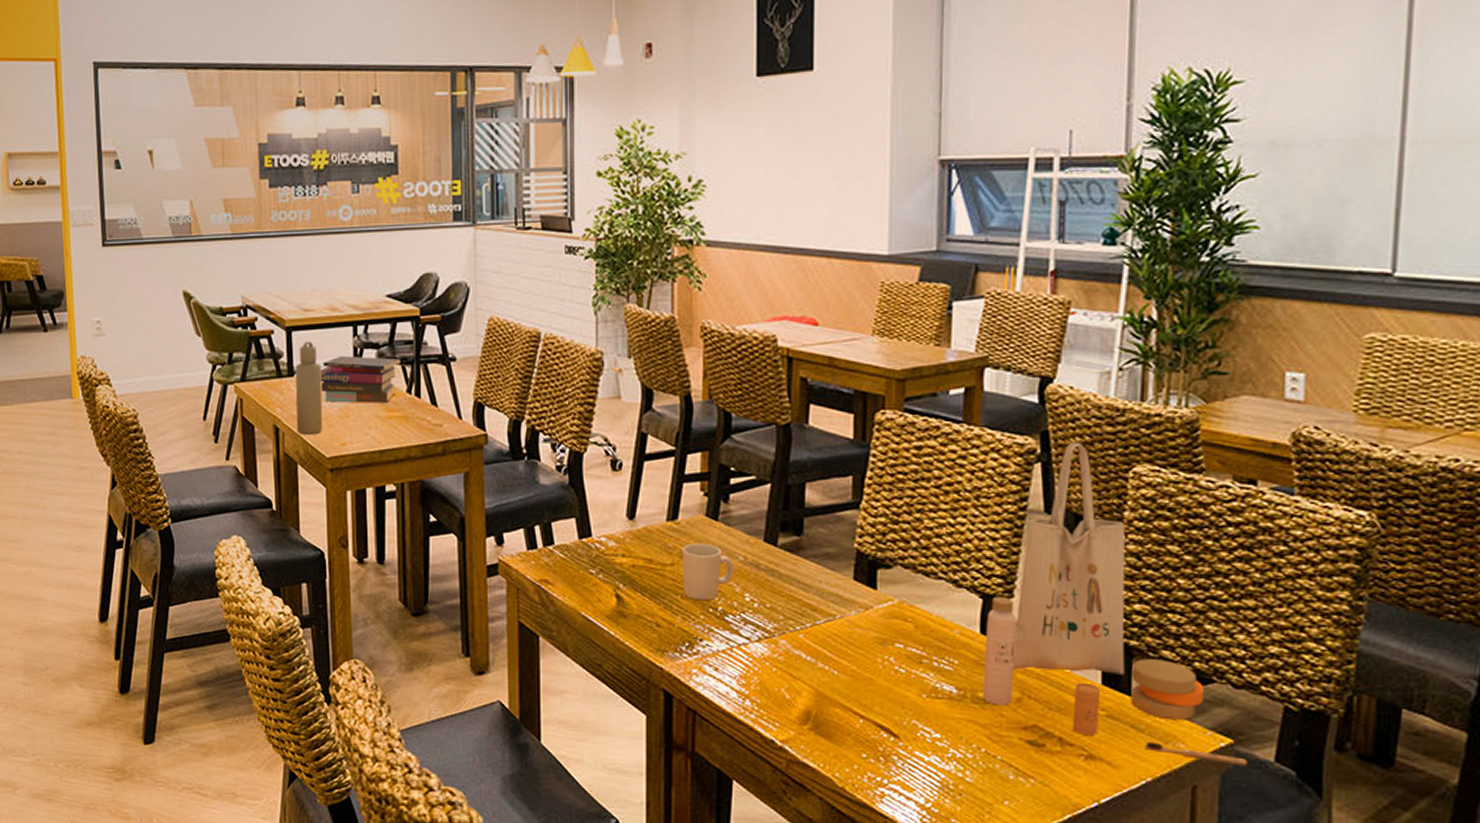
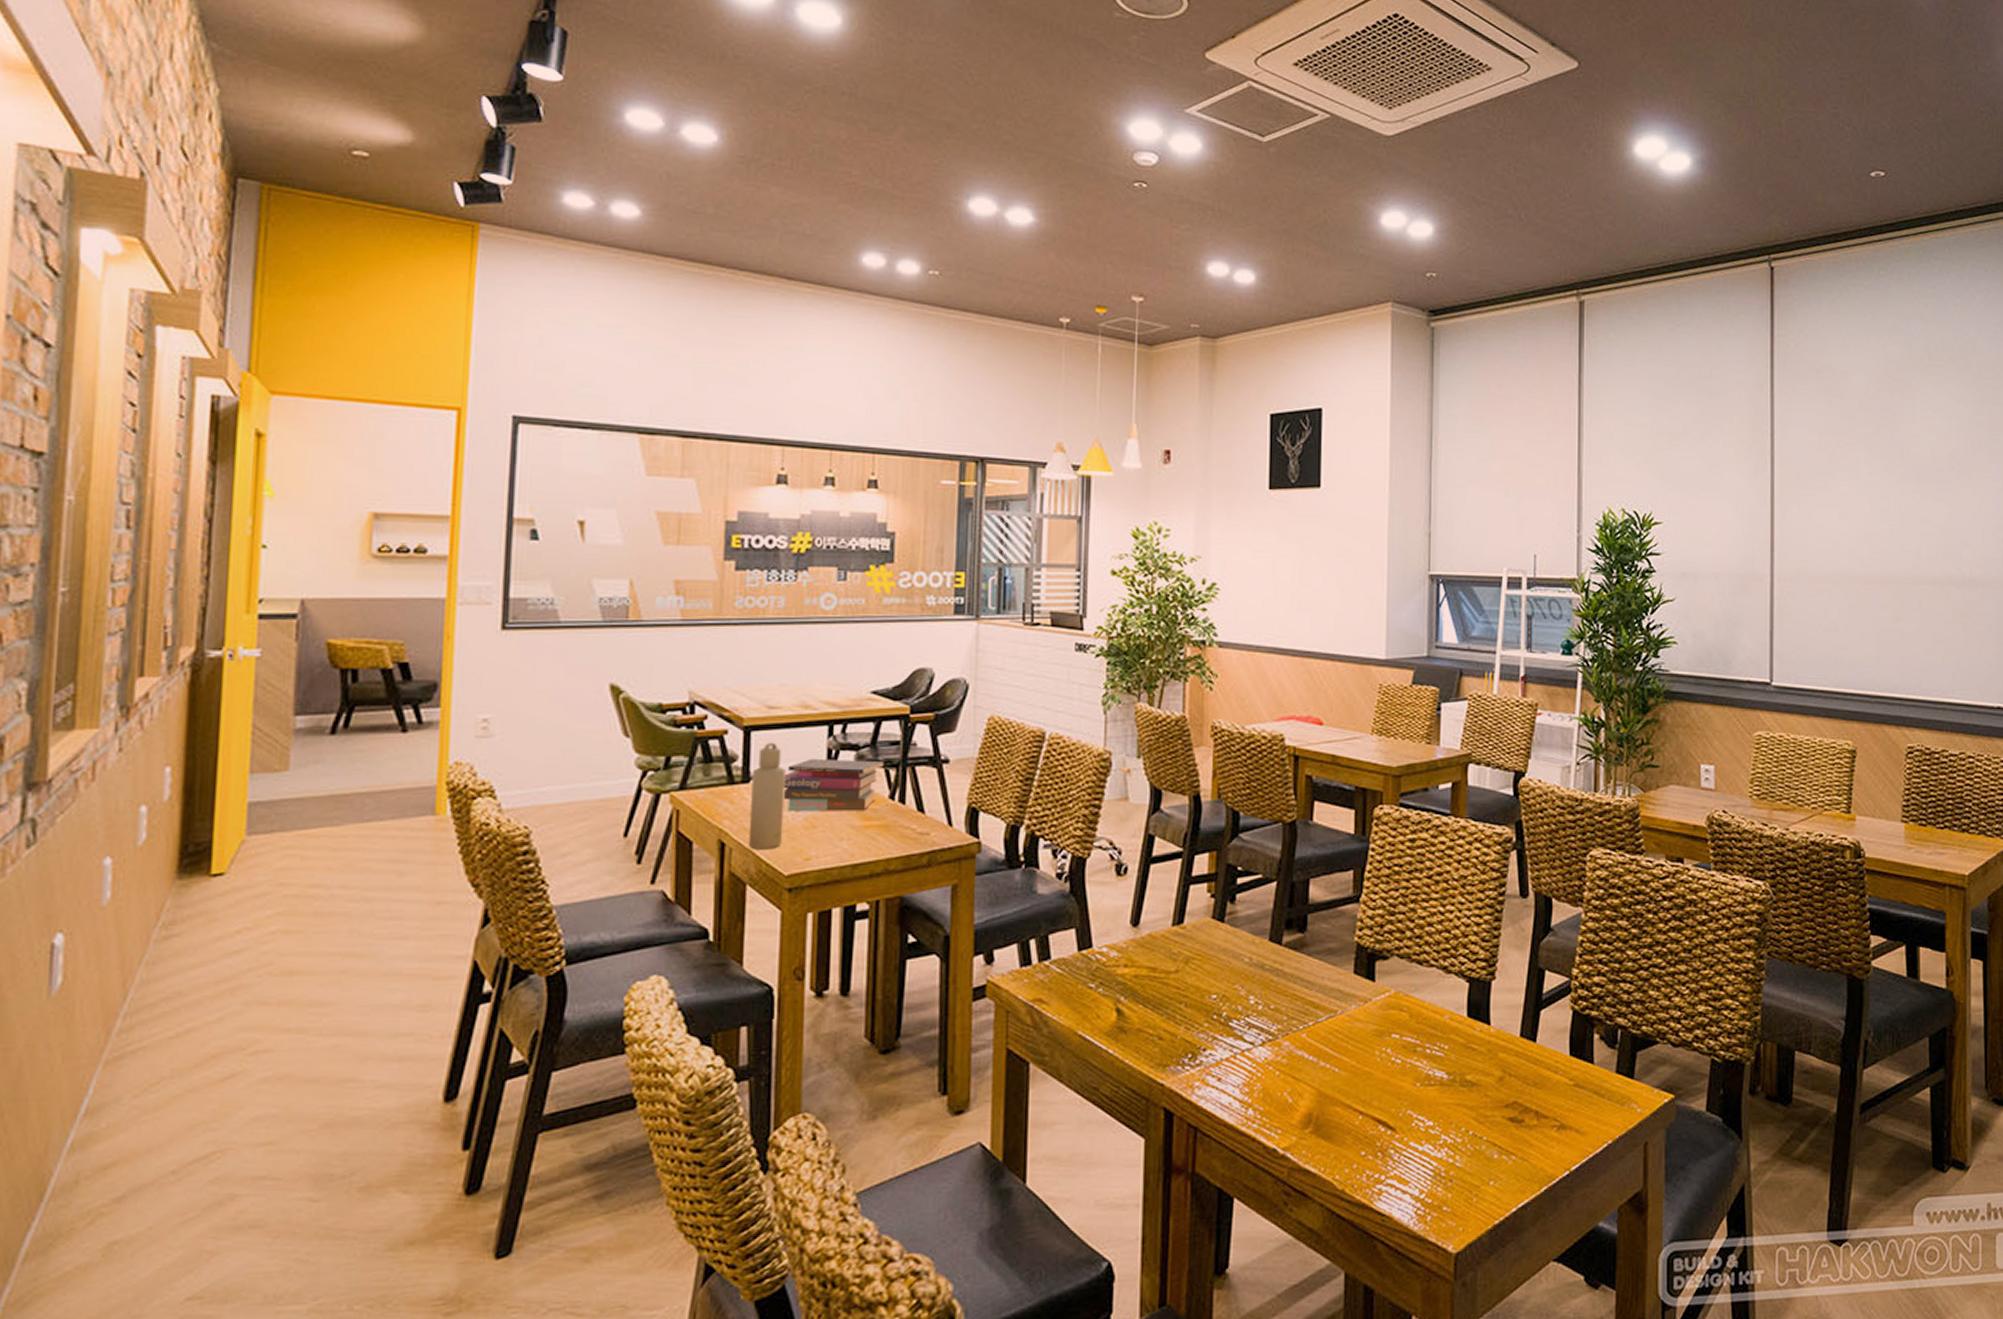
mug: present [682,543,733,601] -> none [1186,947,1239,1008]
tote bag: present [982,442,1248,767] -> none [1469,830,1686,1119]

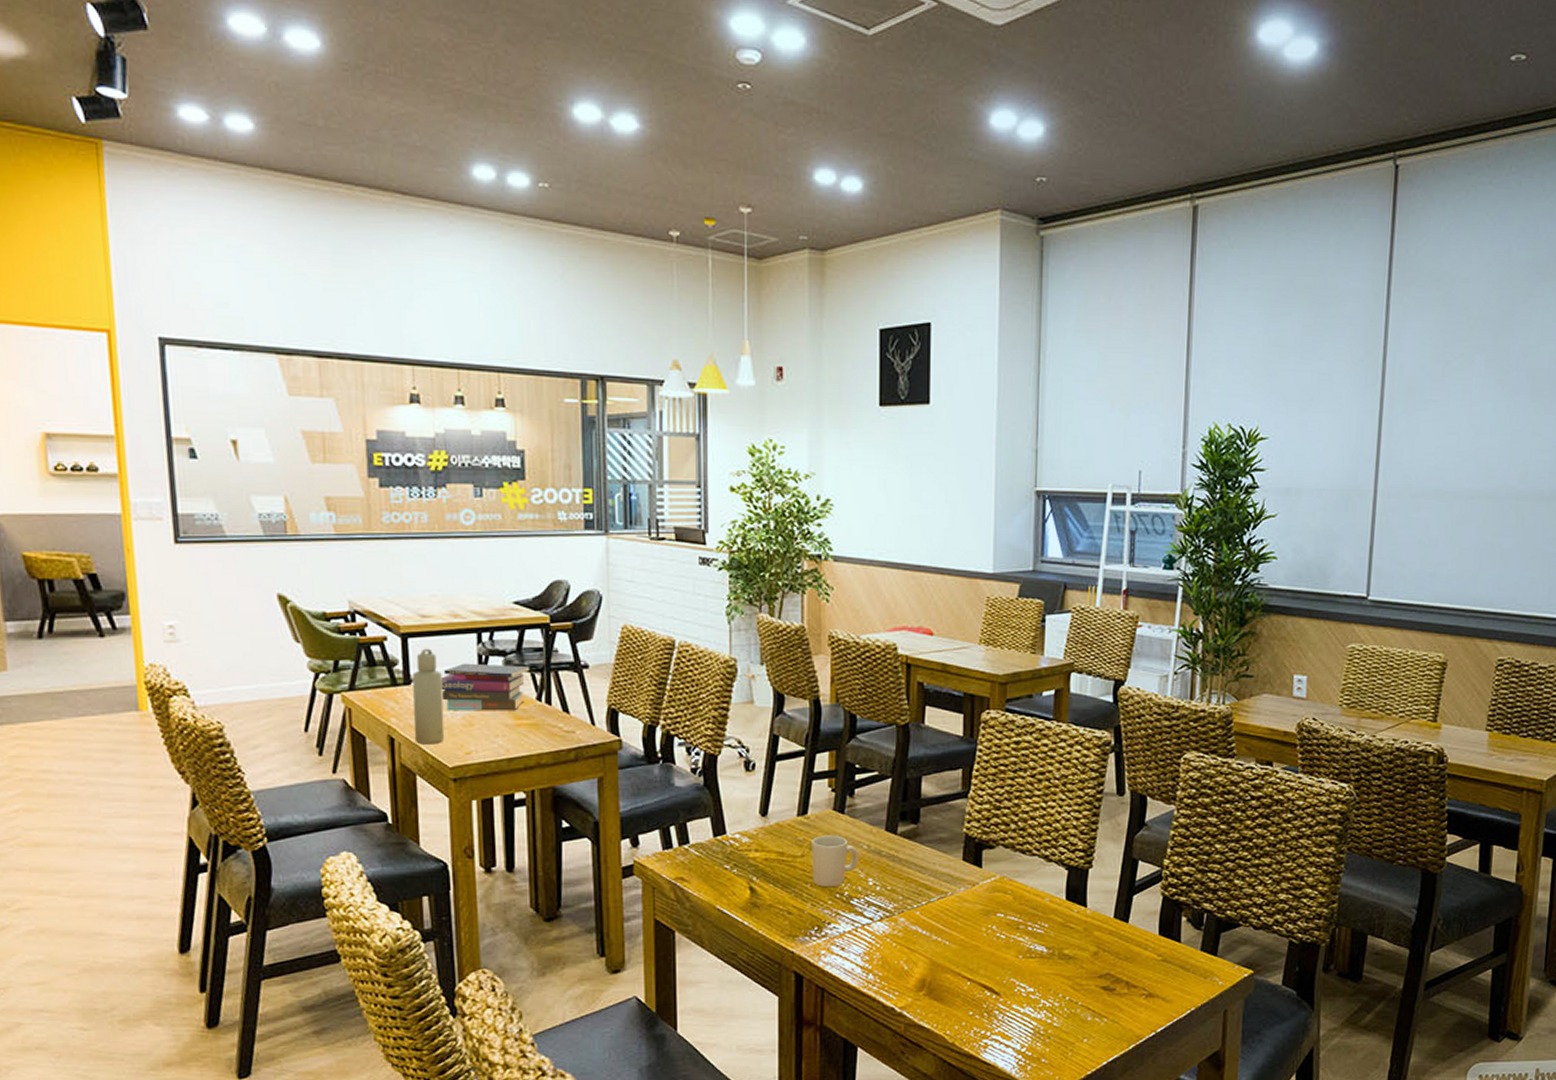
mug: none [1186,947,1239,1008] -> present [812,835,858,888]

